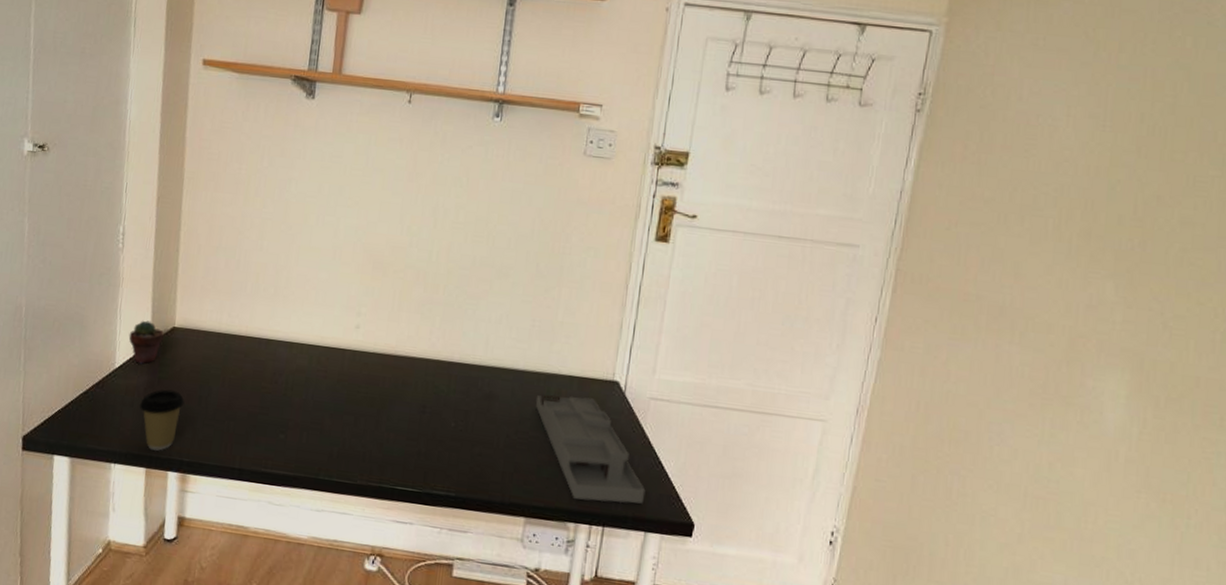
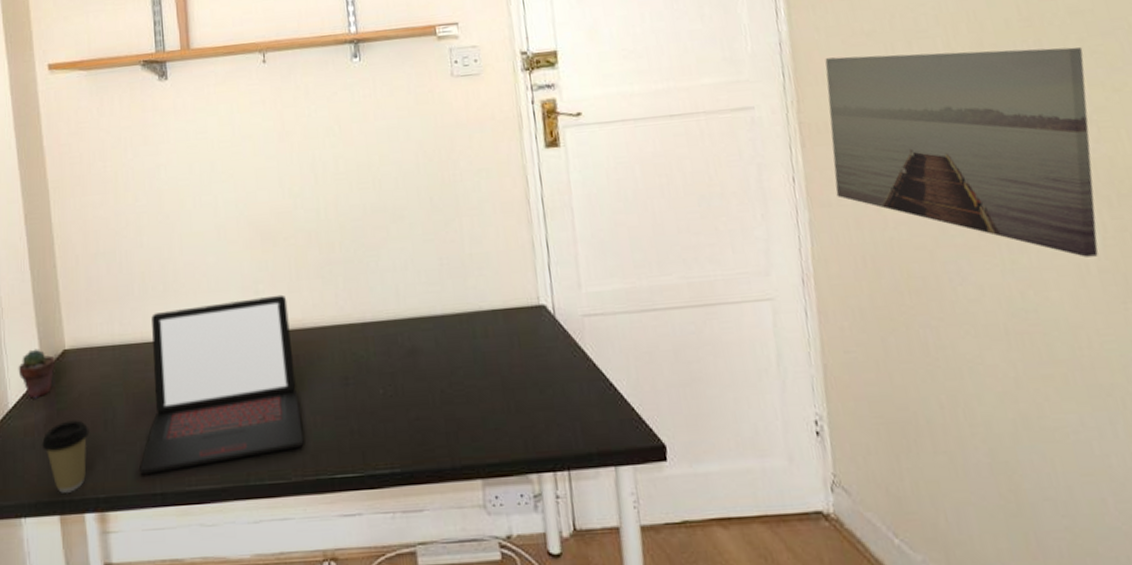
laptop: none [223,312,385,457] -> present [140,294,304,475]
desk organizer: present [535,394,646,504] -> none [463,329,605,447]
wall art: none [911,215,1182,447] -> present [825,47,1099,257]

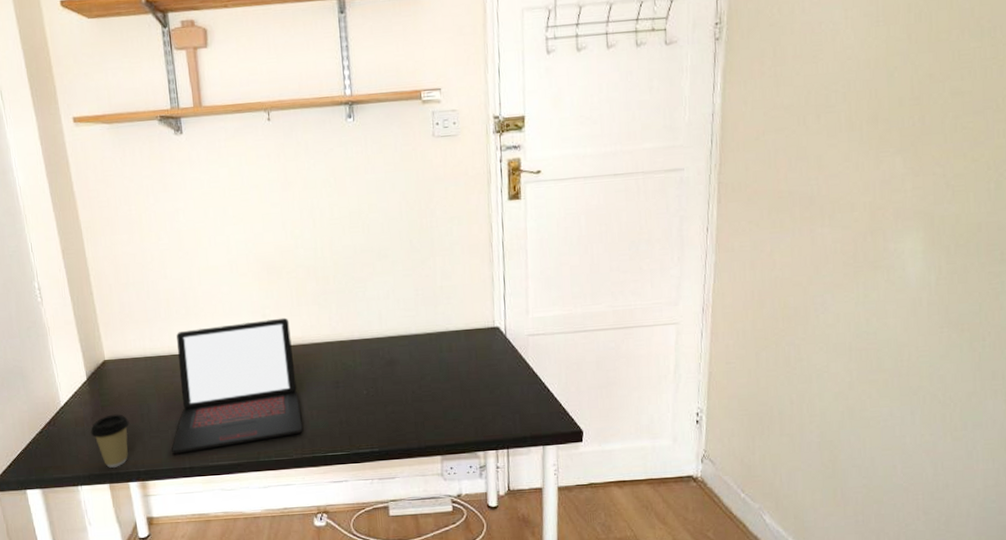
potted succulent: present [18,349,55,399] -> none [66,359,97,398]
wall art: present [825,47,1099,257] -> none [739,123,956,293]

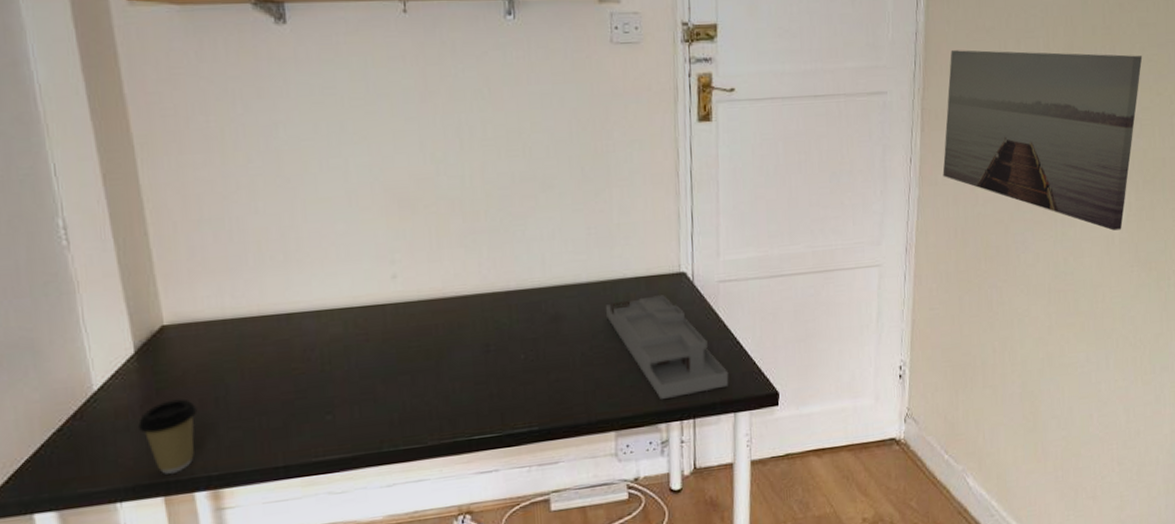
laptop: present [172,317,303,454] -> none [259,264,441,450]
desk organizer: none [431,345,538,432] -> present [605,295,729,400]
wall art: none [739,123,956,293] -> present [942,50,1143,231]

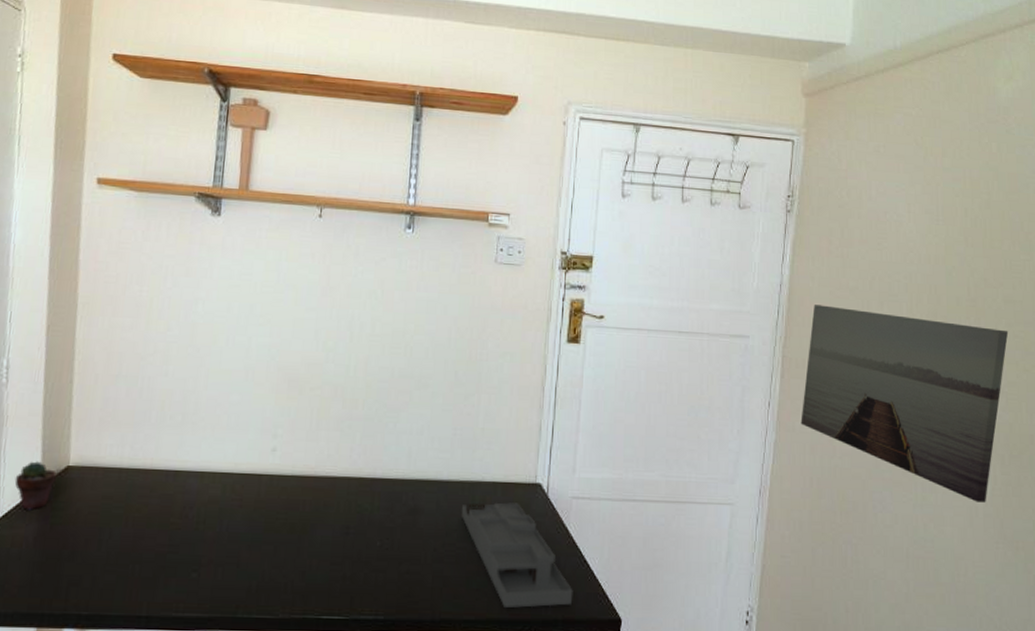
potted succulent: none [103,325,151,379] -> present [14,461,57,510]
coffee cup: present [138,398,198,474] -> none [28,536,82,606]

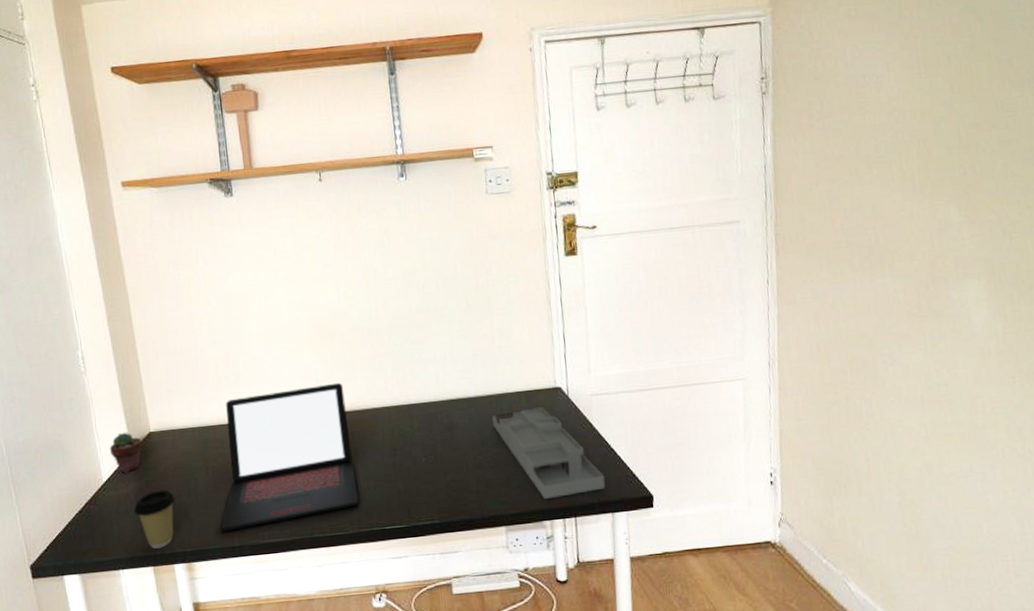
coffee cup: none [28,536,82,606] -> present [134,489,176,549]
laptop: none [128,441,304,597] -> present [220,382,359,532]
wall art: present [800,304,1009,503] -> none [800,171,1007,342]

